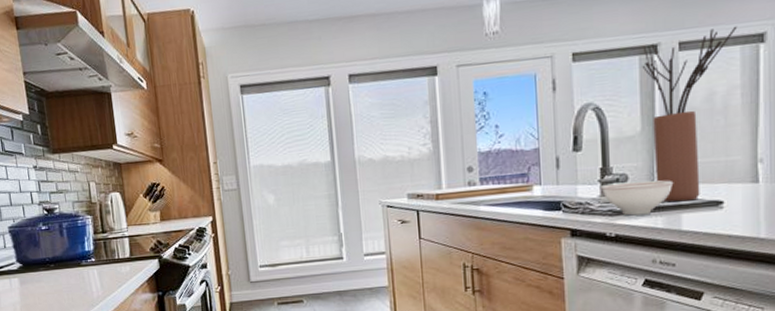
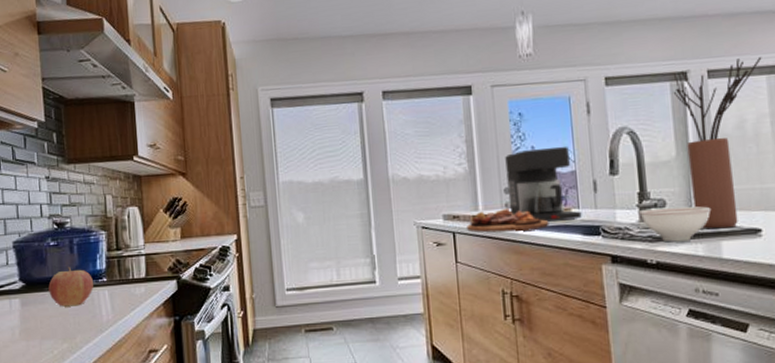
fruit: none [43,248,84,285] -> present [48,266,94,307]
food platter: none [429,185,511,211] -> present [466,207,549,233]
coffee maker: none [469,123,543,199] -> present [505,146,582,222]

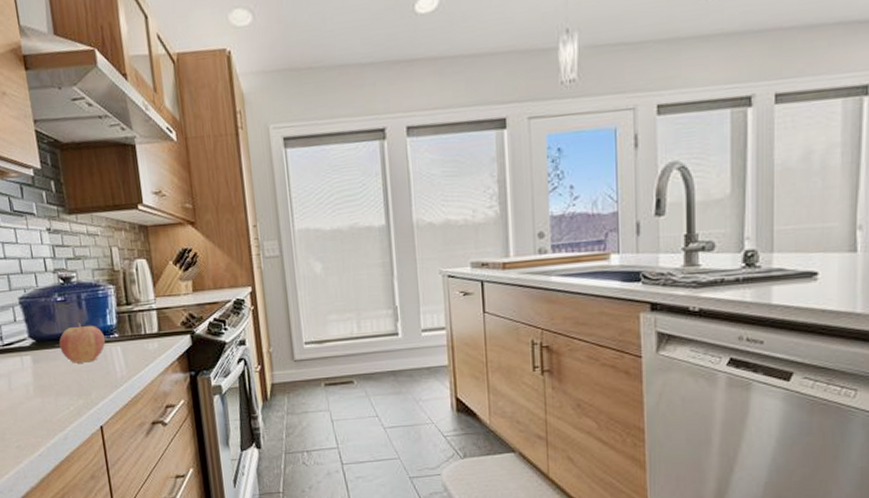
food platter: present [466,207,549,233] -> none [495,253,586,281]
coffee maker: present [505,146,582,222] -> none [541,184,621,268]
bowl: present [638,206,712,242] -> none [683,248,765,288]
vase: present [673,56,762,229] -> none [733,76,840,273]

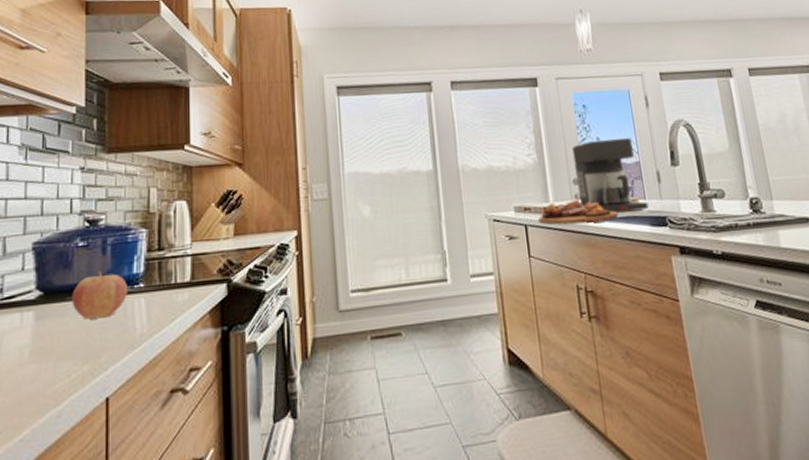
food platter: none [495,253,586,281] -> present [537,198,619,226]
coffee maker: none [541,184,621,268] -> present [572,137,649,213]

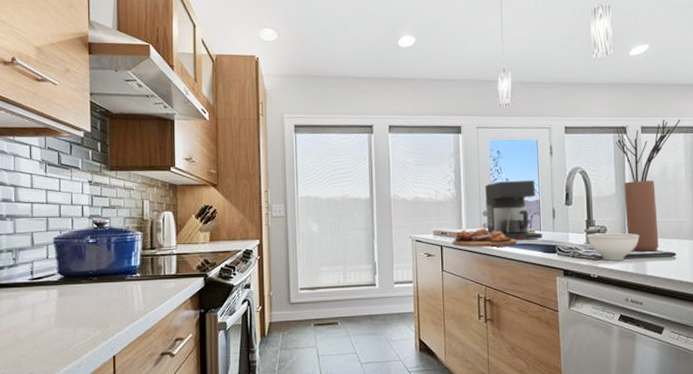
fruit: present [72,270,129,320] -> none [85,261,128,298]
bowl: none [700,196,766,232] -> present [586,233,640,261]
vase: none [719,57,793,218] -> present [615,119,681,252]

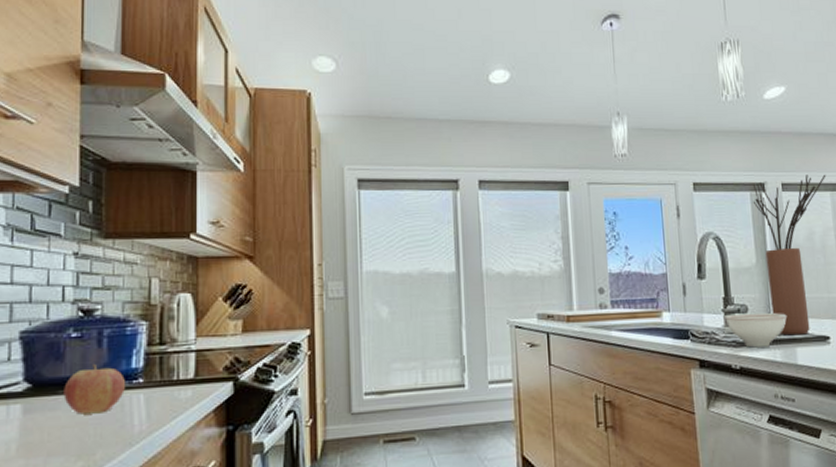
fruit: none [85,261,128,298] -> present [63,363,126,415]
food platter: present [451,227,517,248] -> none [560,308,642,335]
coffee maker: present [485,179,543,240] -> none [600,248,672,324]

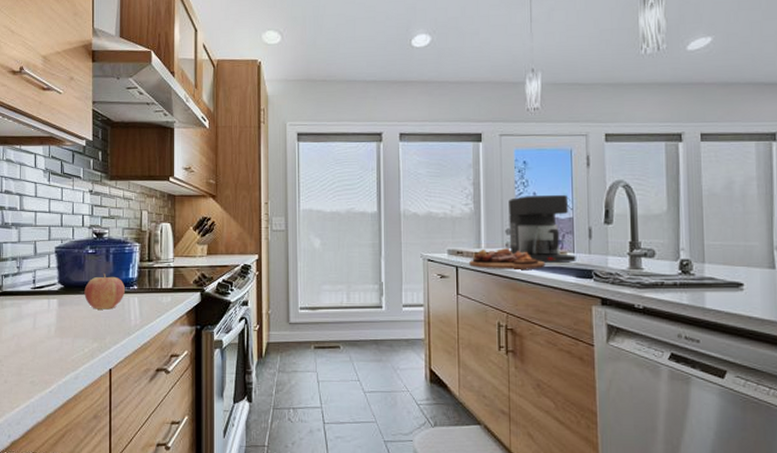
food platter: none [560,308,642,335] -> present [468,247,546,271]
coffee maker: none [600,248,672,324] -> present [508,194,576,263]
bowl: present [723,312,787,348] -> none [629,257,697,290]
vase: present [752,174,826,336] -> none [667,124,752,280]

